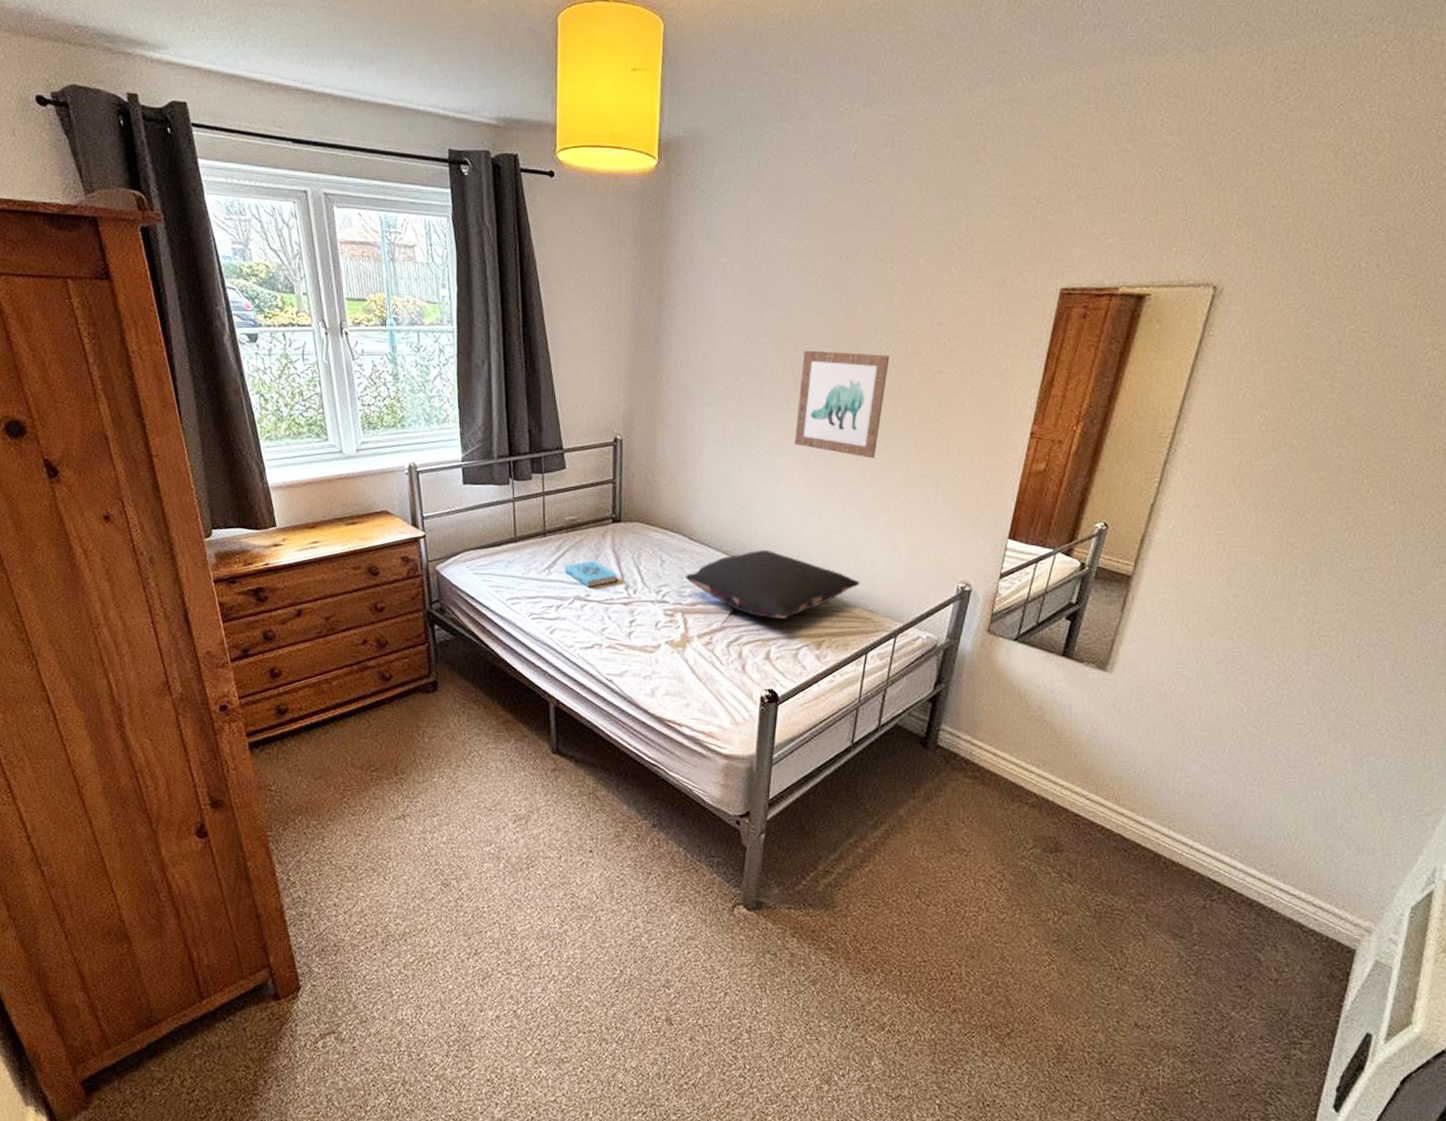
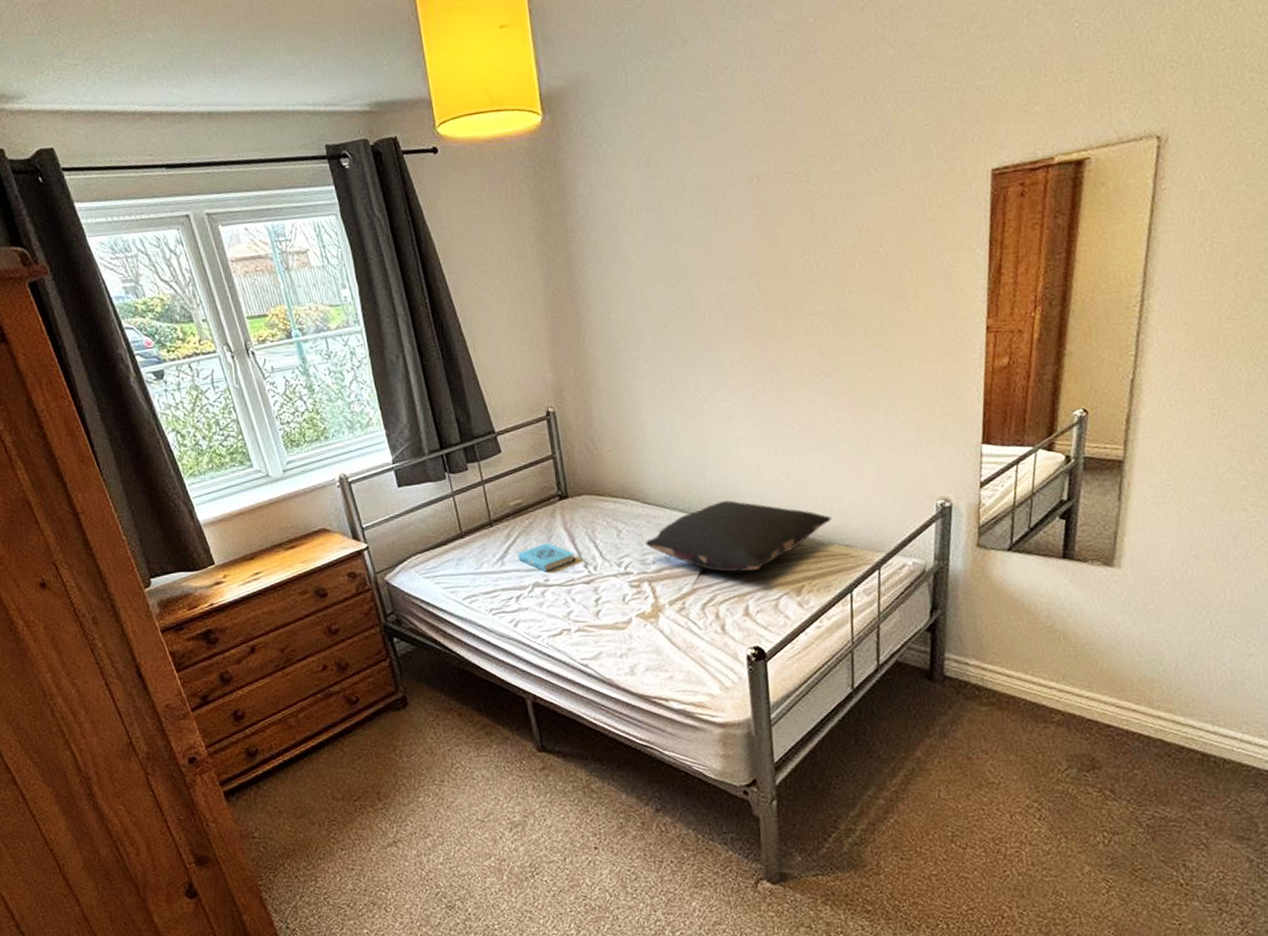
wall art: present [794,350,890,459] -> none [729,273,825,386]

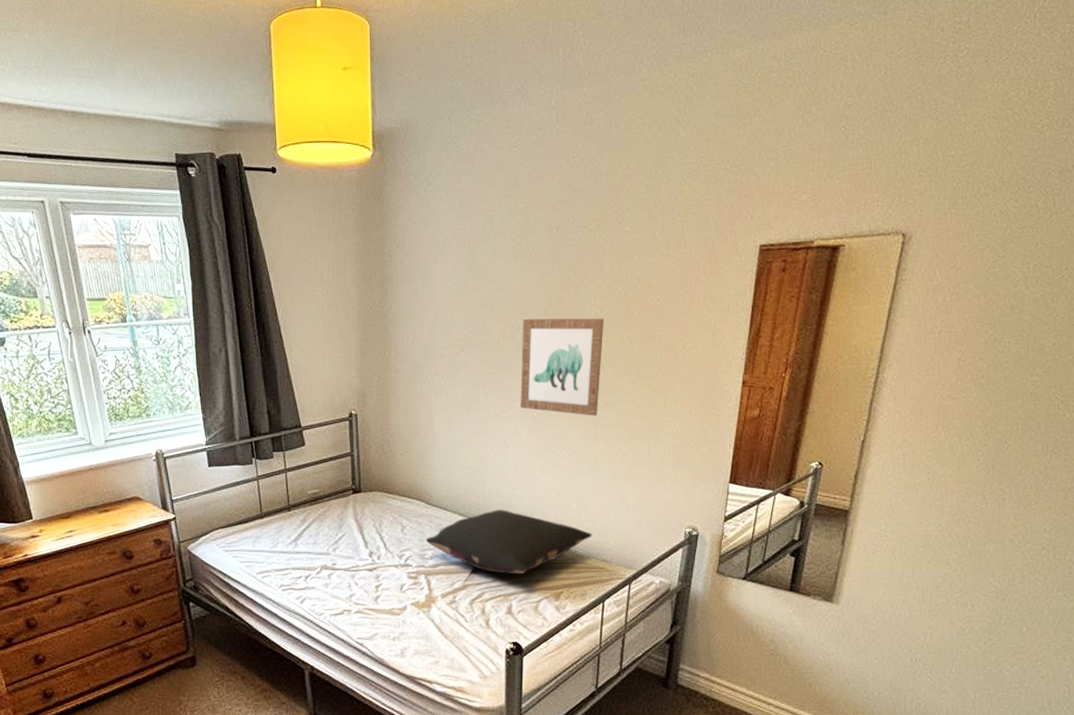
book: present [517,542,577,572] -> none [310,530,363,557]
wall art: none [729,273,825,386] -> present [520,318,604,416]

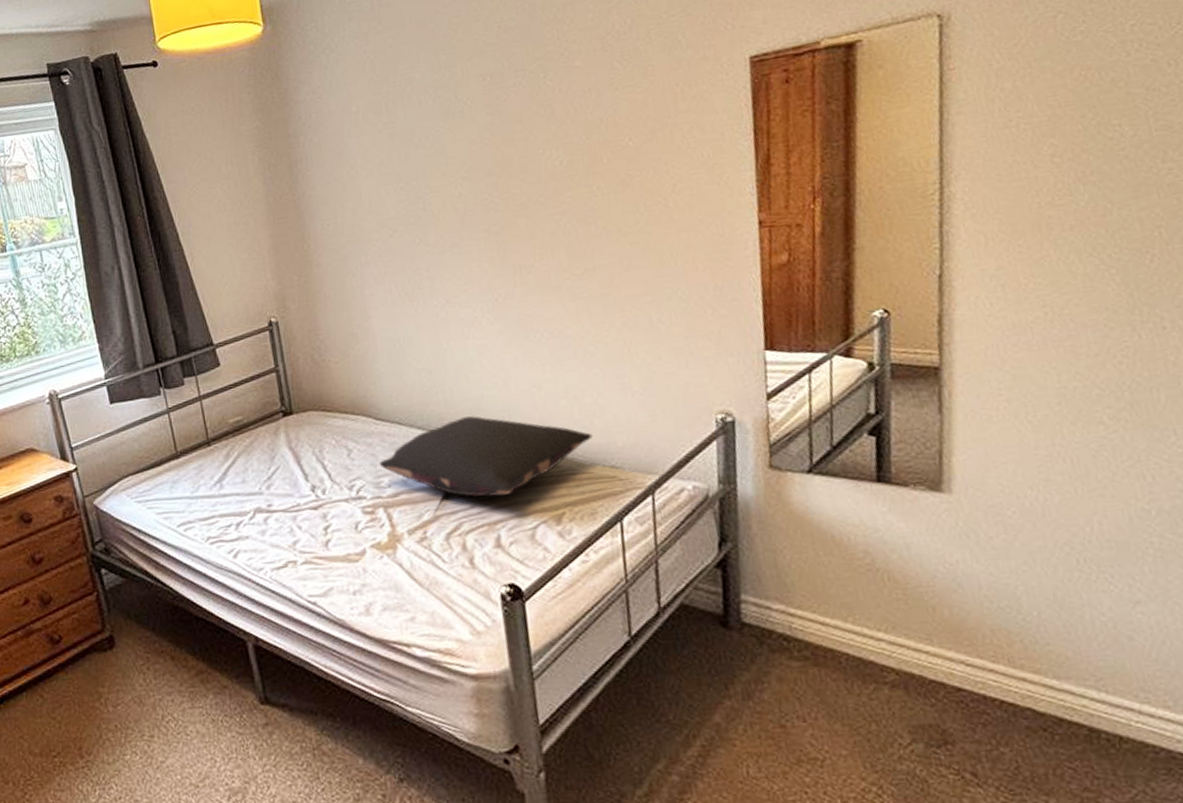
wall art: present [520,318,604,416] -> none [464,170,576,291]

